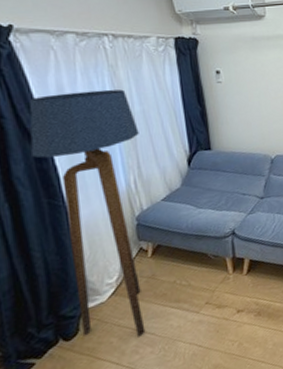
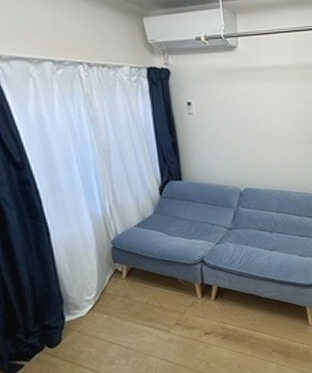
floor lamp: present [29,89,146,337] -> none [12,117,121,350]

